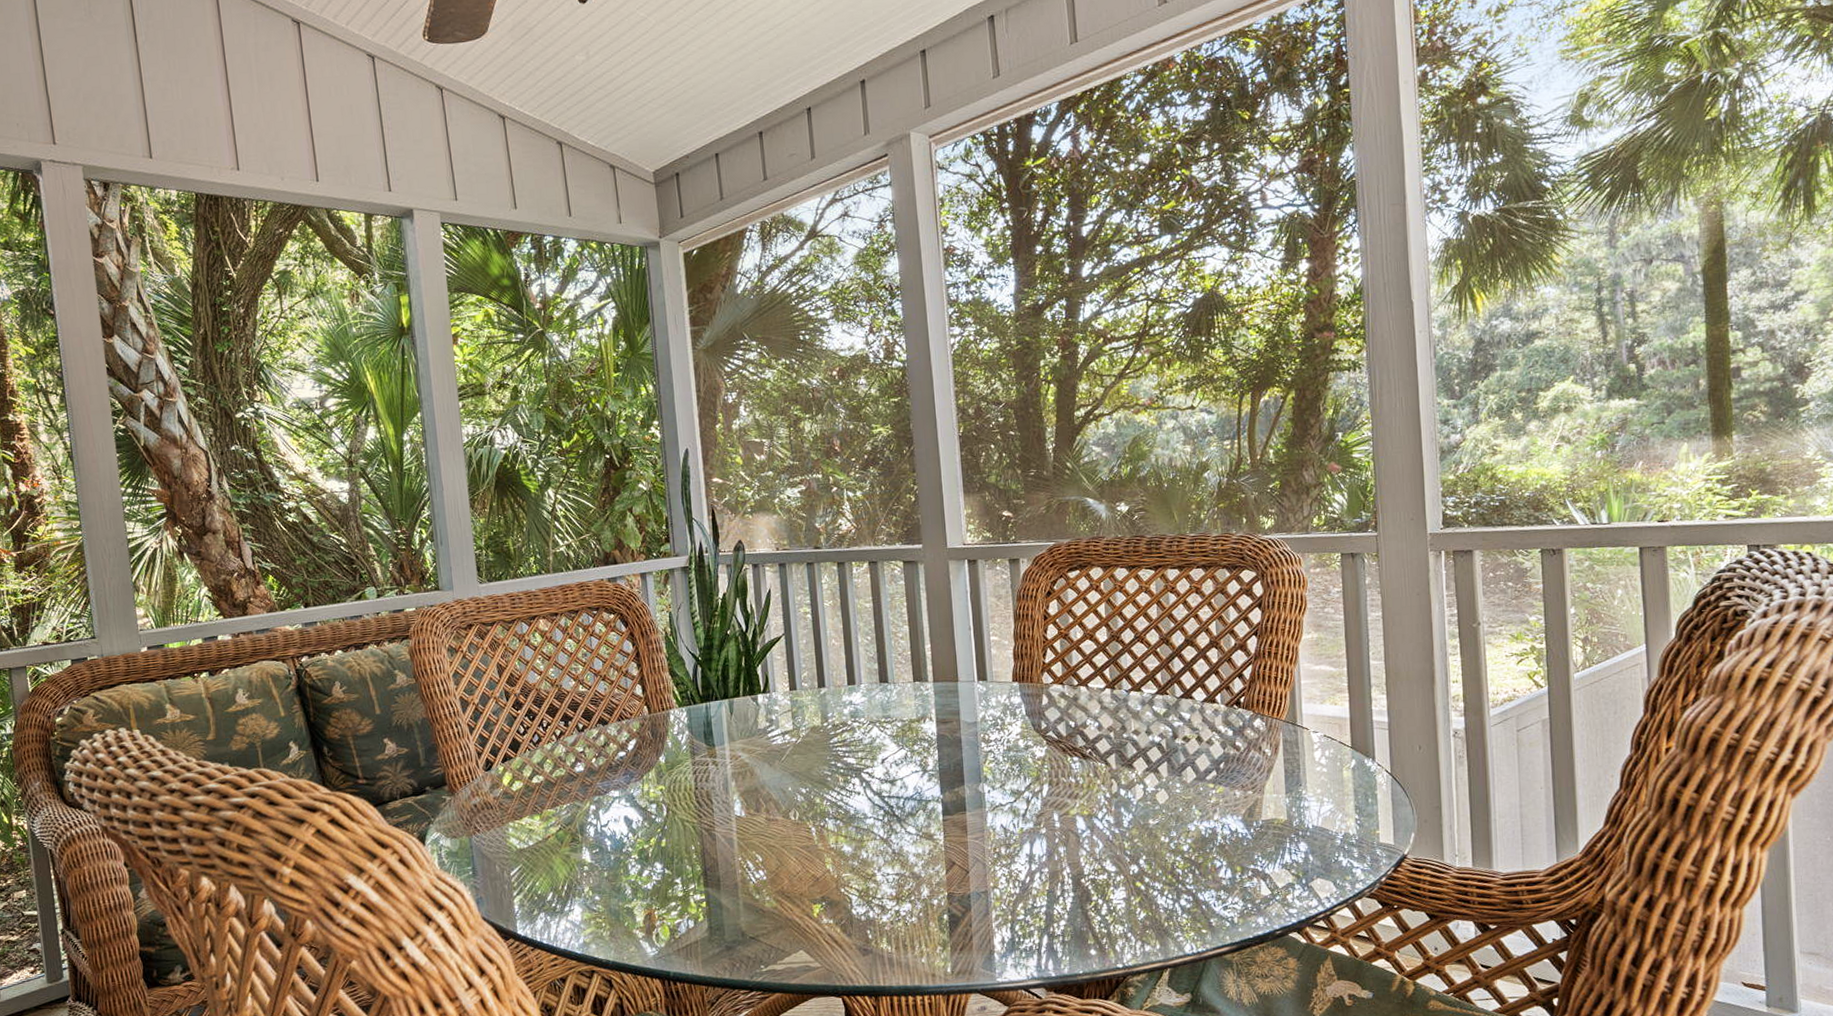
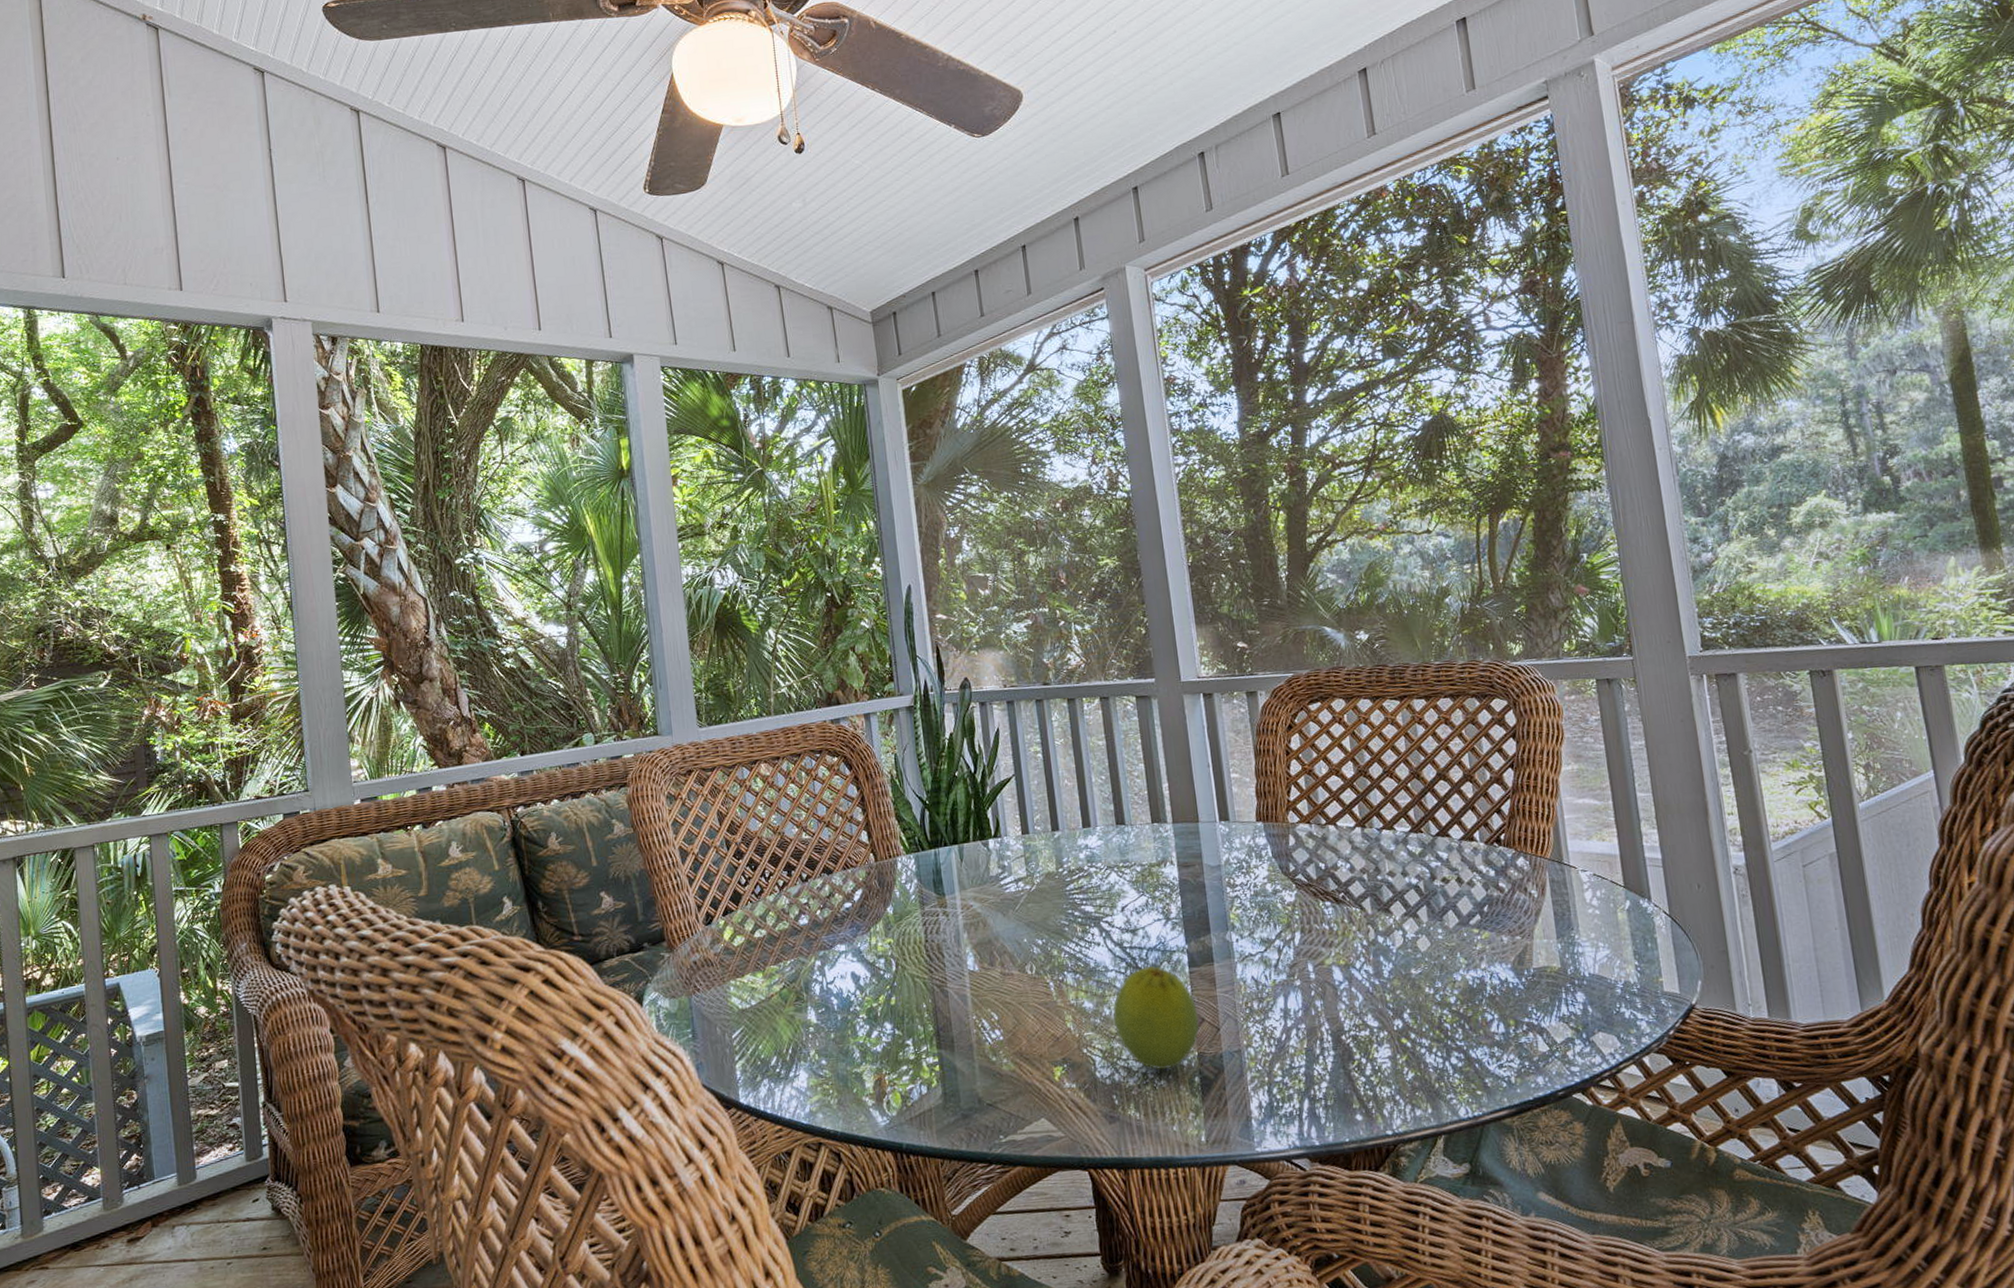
fruit: none [869,814,950,908] -> present [1112,966,1199,1070]

